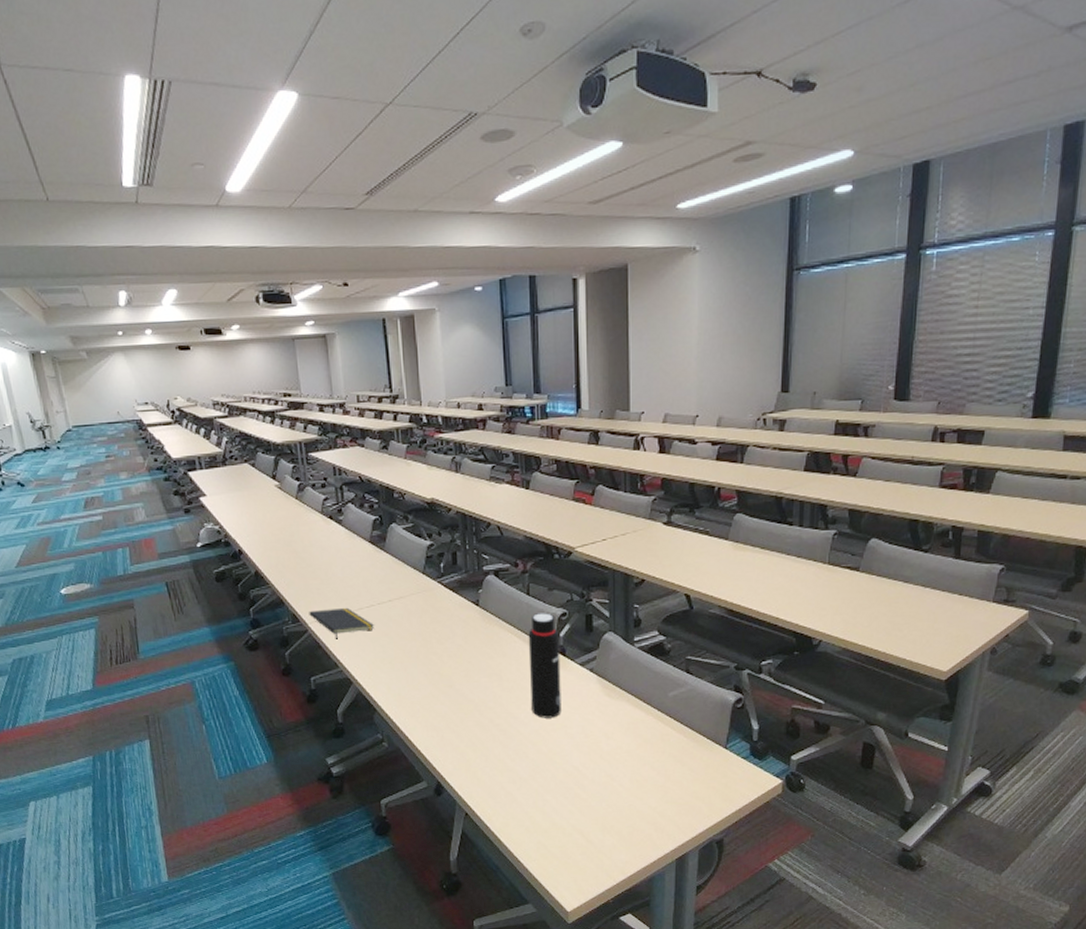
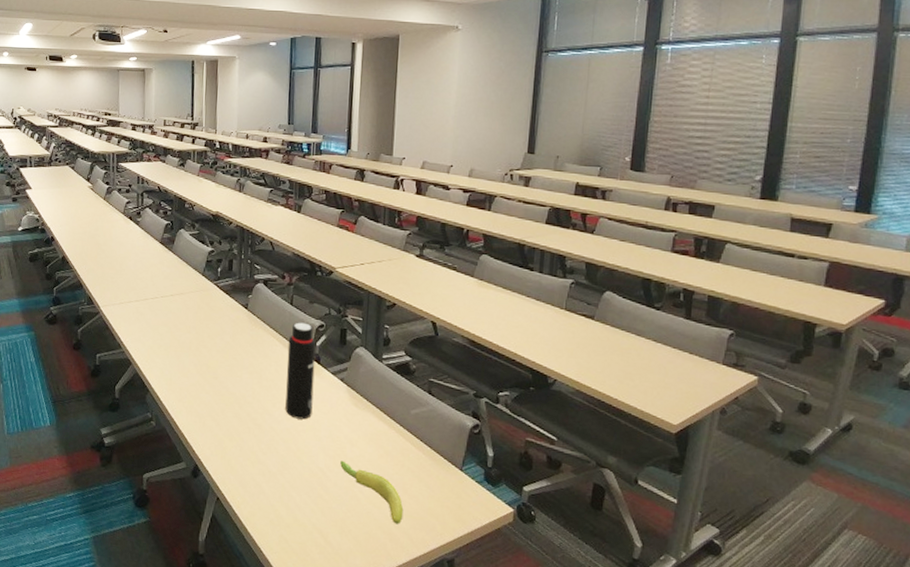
notepad: present [309,607,374,639] -> none [102,296,156,323]
banana: none [596,755,667,813] -> present [340,460,404,525]

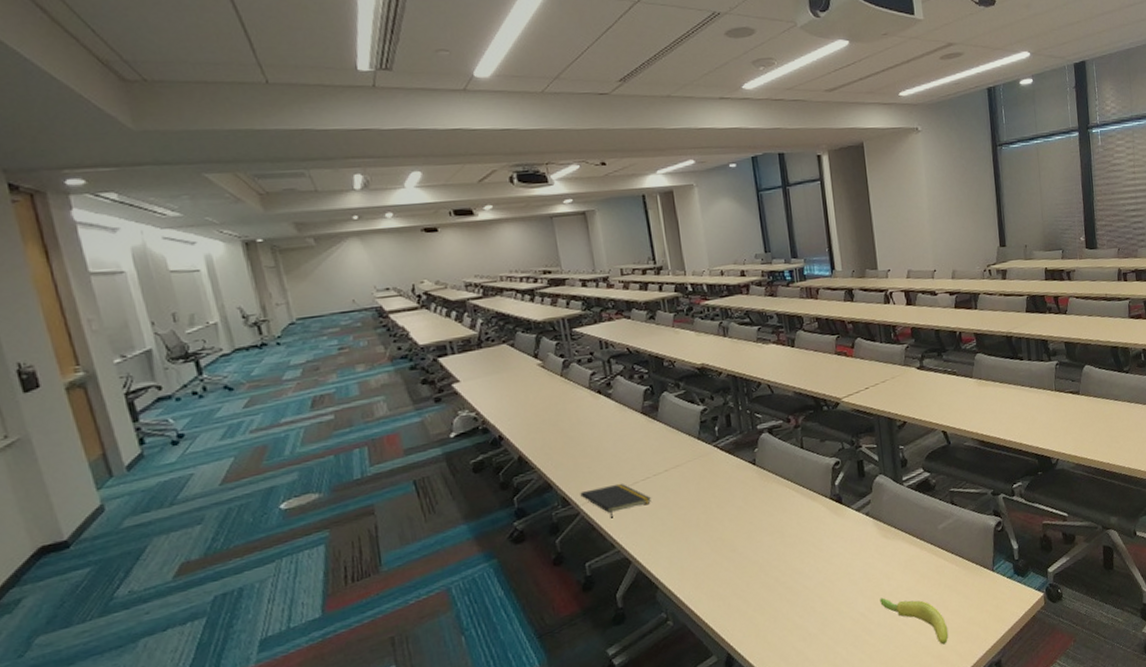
notepad: none [102,296,156,323] -> present [580,483,651,519]
water bottle: present [285,322,316,420] -> none [805,463,843,569]

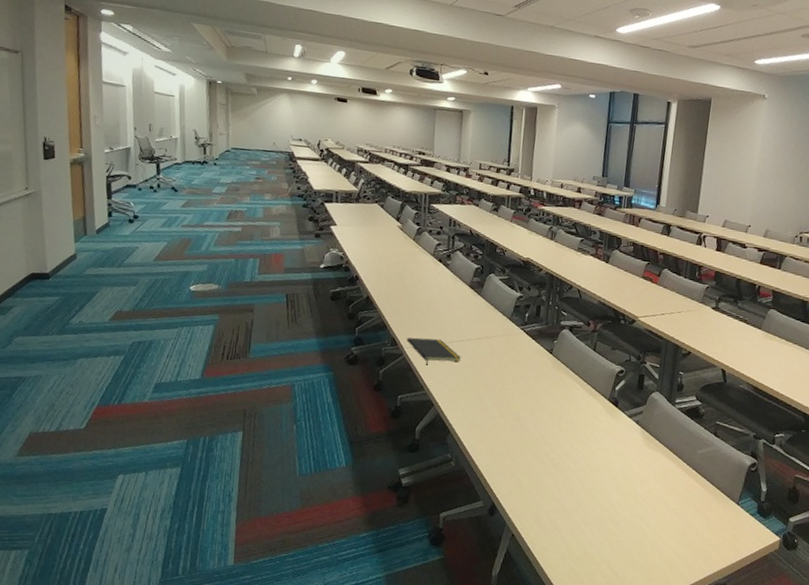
banana: present [880,597,949,645] -> none [630,497,685,554]

